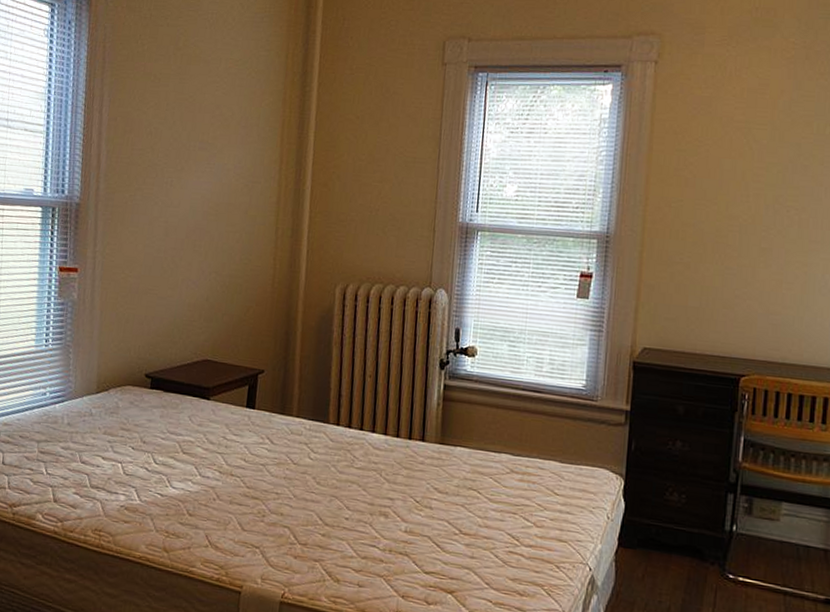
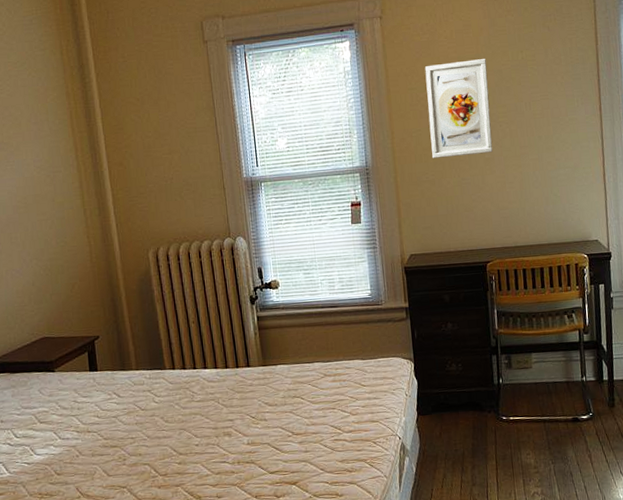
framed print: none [692,125,782,242] -> present [424,59,493,159]

